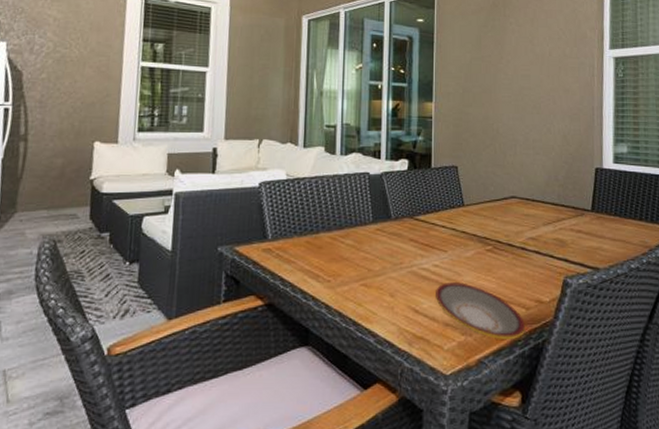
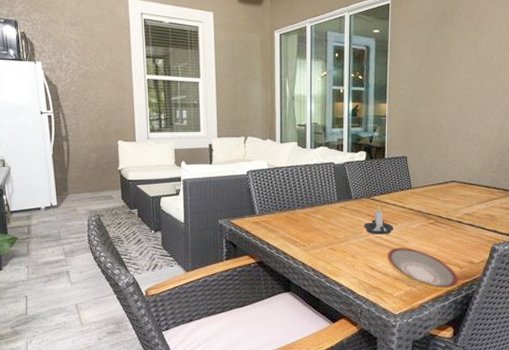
candle: none [405,227,444,266] -> present [364,205,394,235]

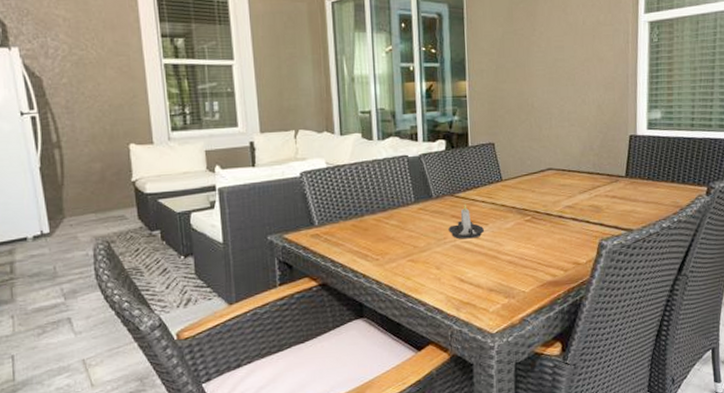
plate: present [388,247,458,290] -> none [479,252,564,299]

